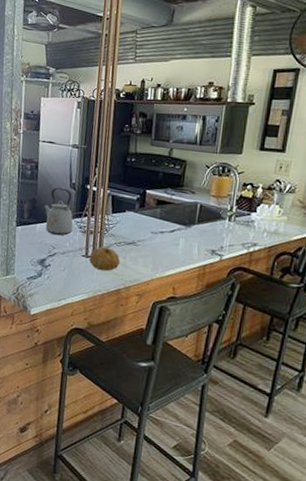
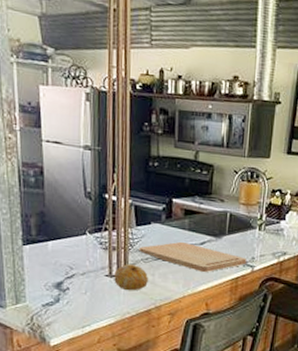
kettle: present [44,187,73,236] -> none [55,197,92,254]
cutting board: none [113,228,215,258] -> present [139,241,246,272]

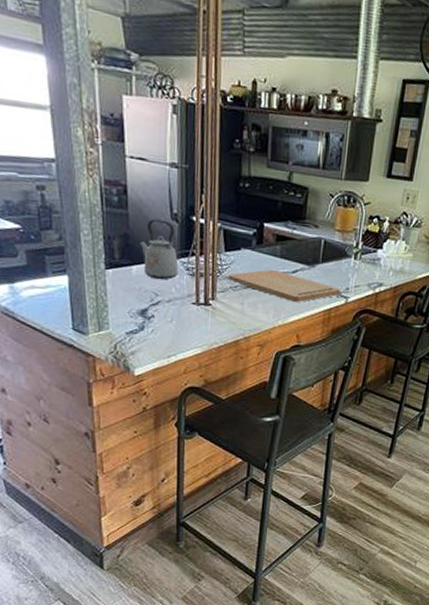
kettle: none [55,197,92,254] -> present [140,219,179,280]
fruit: present [114,264,148,291] -> none [201,292,237,321]

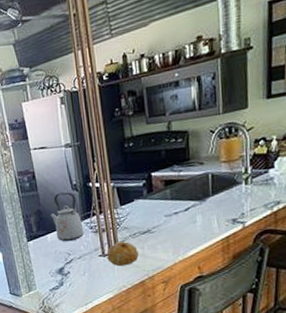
fruit: none [201,292,237,321] -> present [107,241,139,267]
cutting board: present [227,269,340,302] -> none [126,211,236,237]

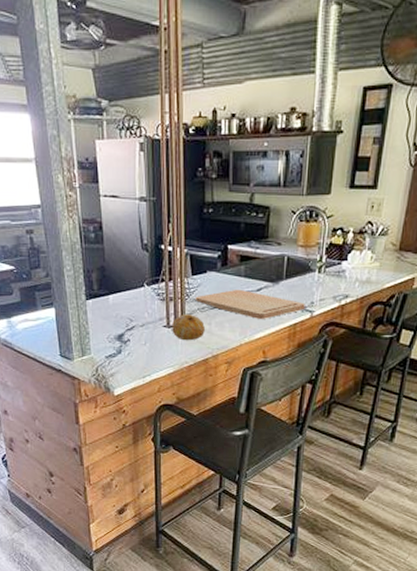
kettle: present [50,192,85,242] -> none [115,251,150,307]
cutting board: none [126,211,236,237] -> present [195,289,305,319]

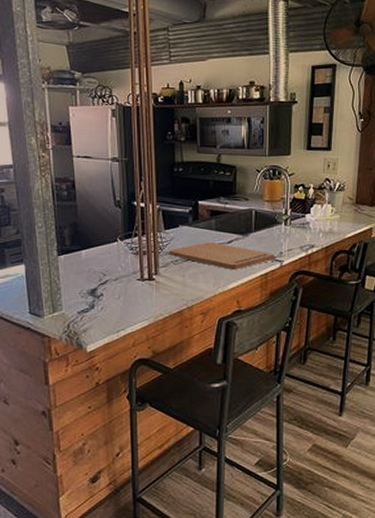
fruit: present [172,314,205,341] -> none [146,267,179,293]

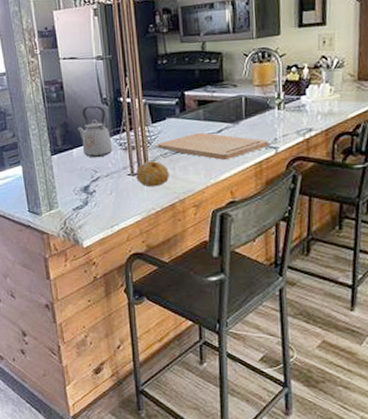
kettle: none [88,207,124,261] -> present [77,105,113,158]
fruit: none [146,267,179,293] -> present [136,161,169,187]

